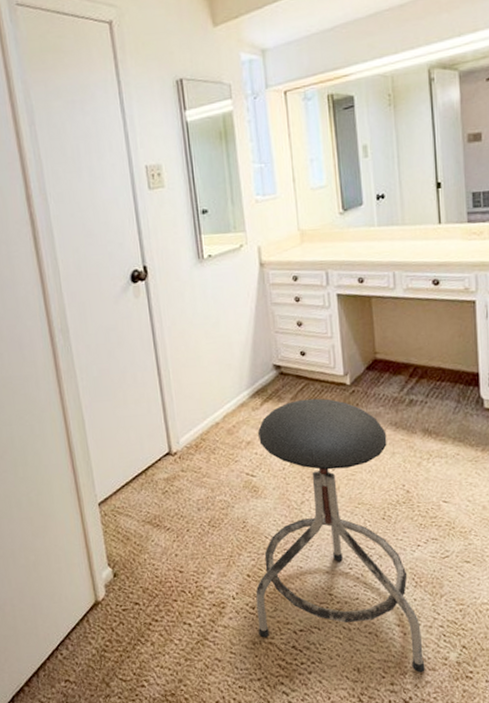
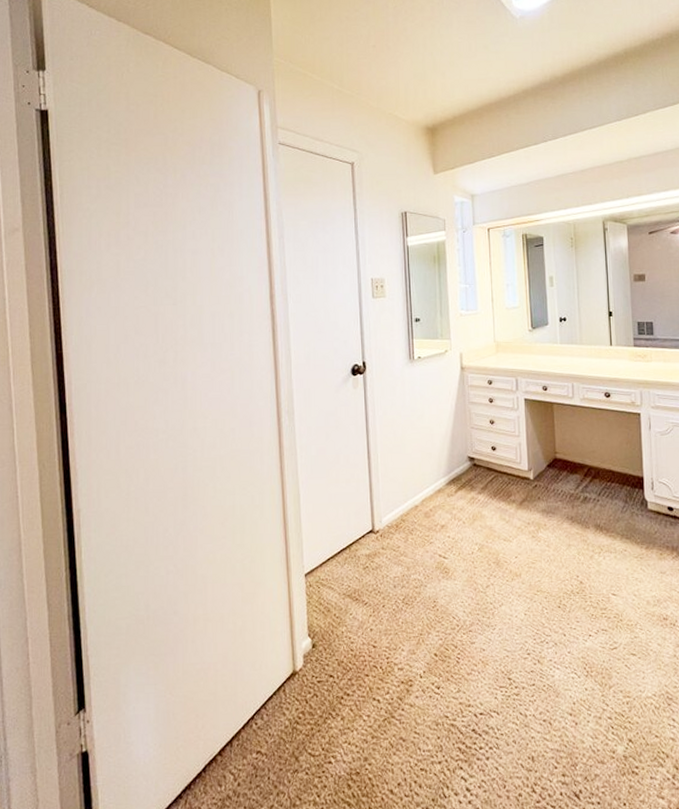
stool: present [255,398,425,673] -> none [441,489,595,765]

